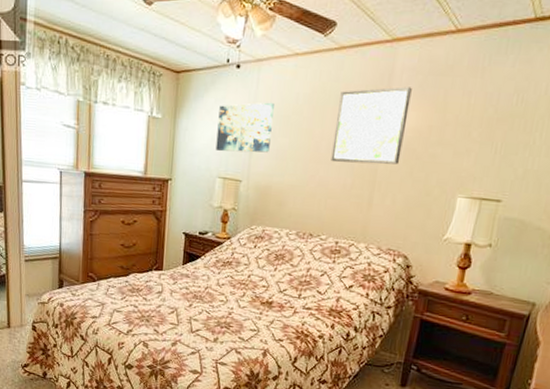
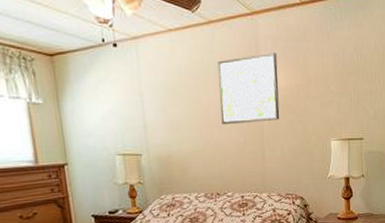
wall art: present [215,102,274,153] -> none [104,77,163,130]

